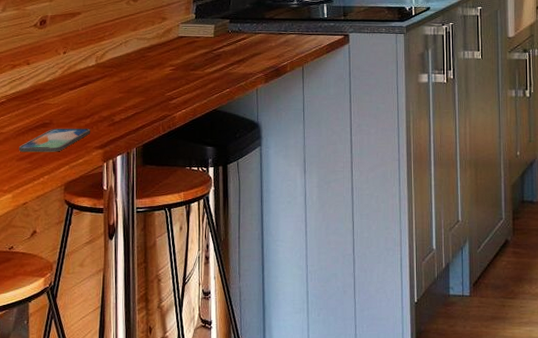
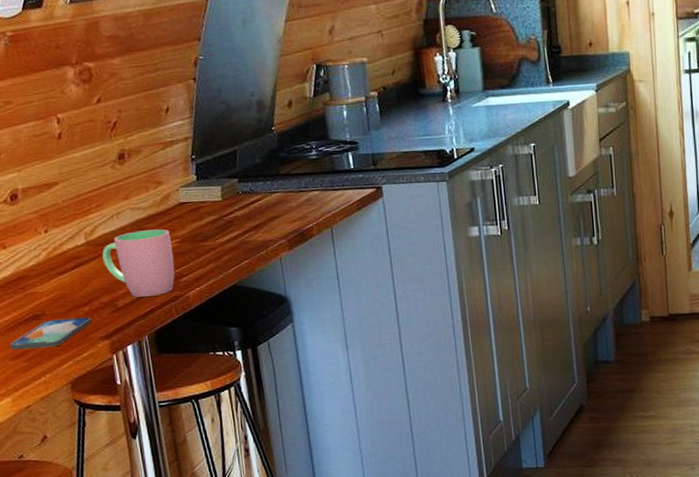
cup: none [108,57,167,114] -> present [102,229,175,297]

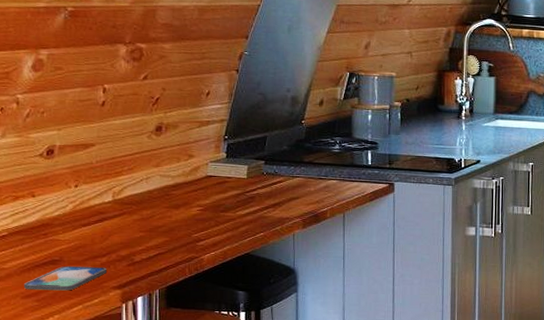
cup: present [102,229,175,297] -> none [127,196,195,255]

